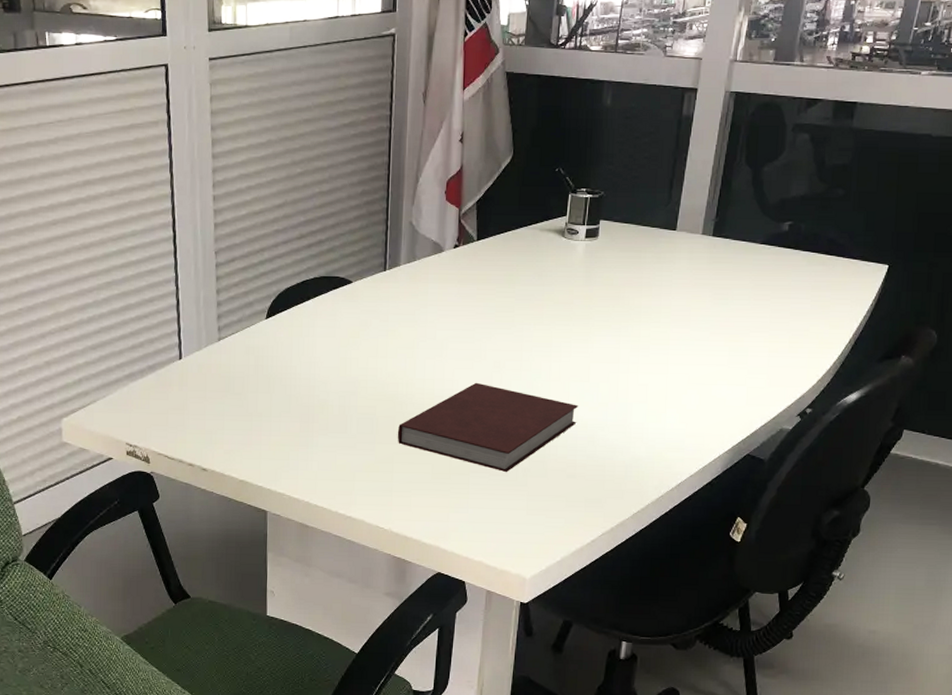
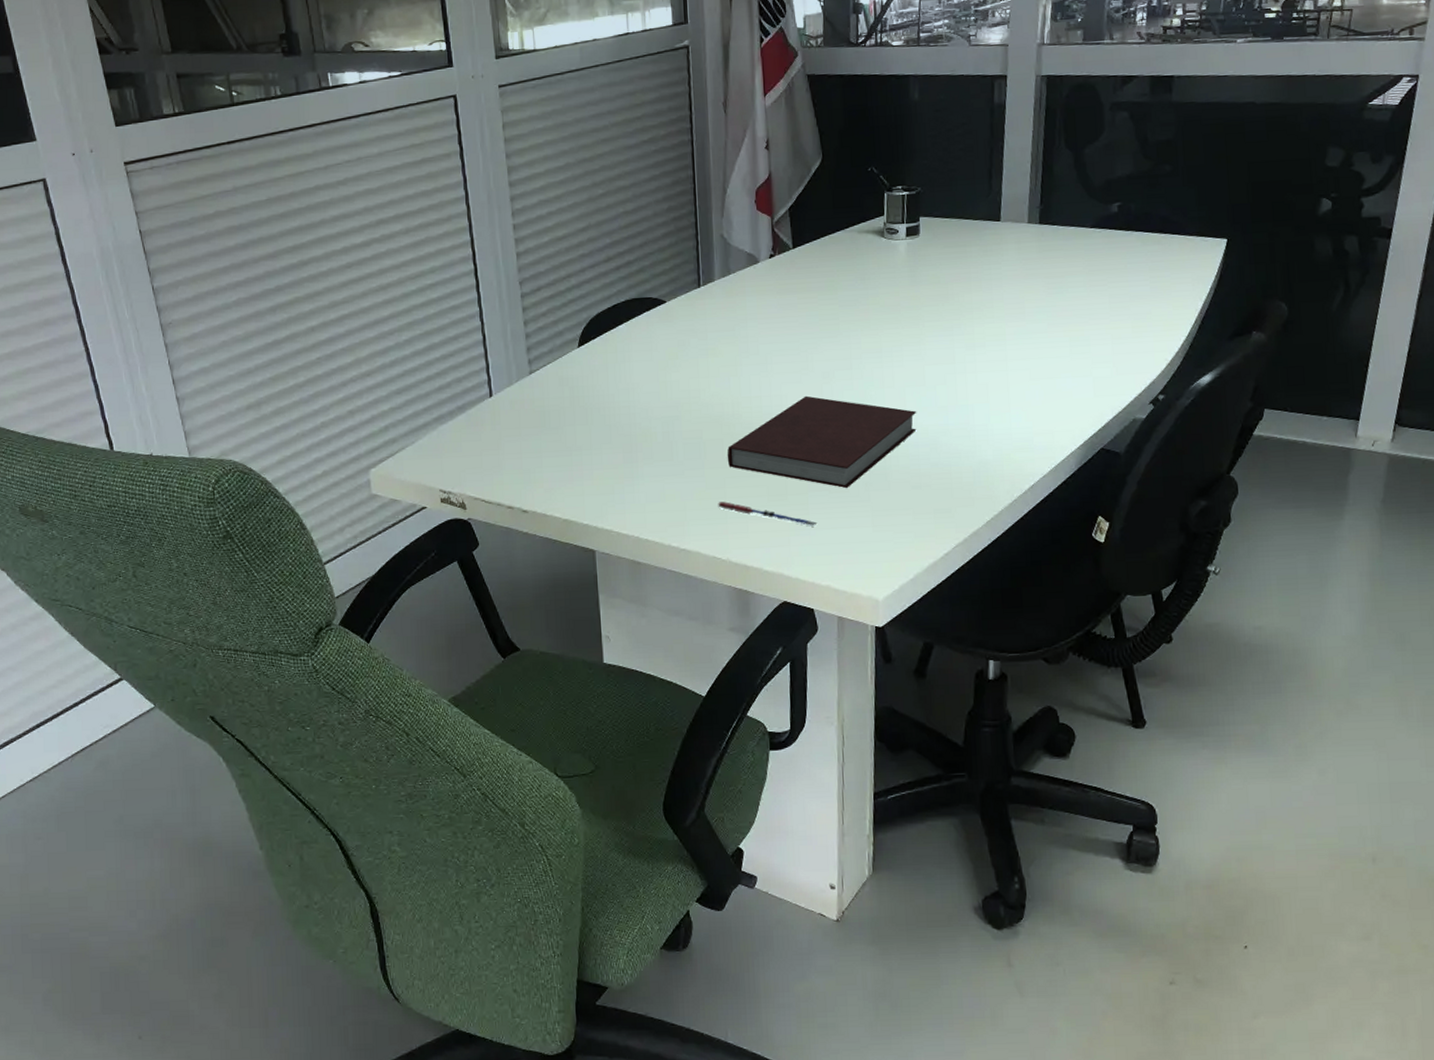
pen: none [385,475,476,505] -> present [718,501,818,527]

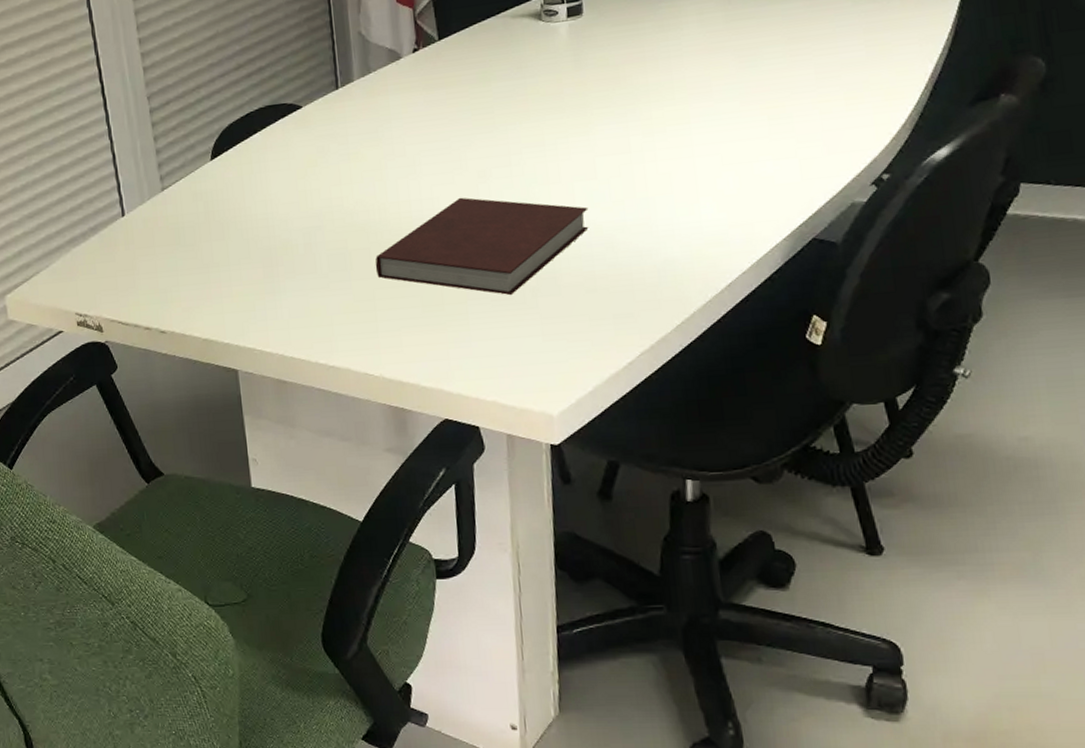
pen: present [718,501,818,527] -> none [367,314,479,338]

